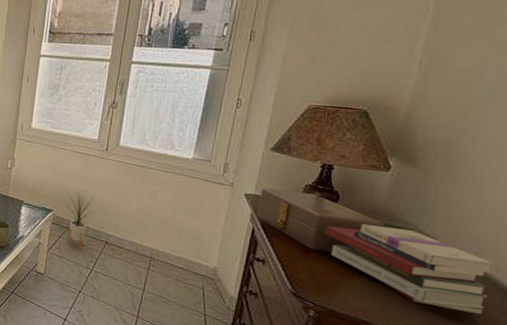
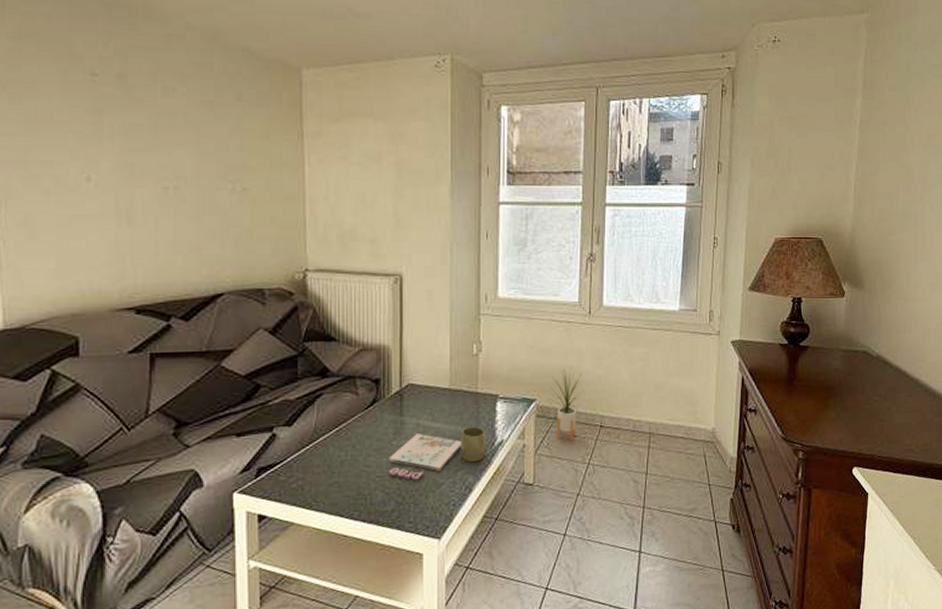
jewelry box: present [256,188,385,253] -> none [743,330,846,389]
books: present [324,224,494,315] -> none [802,352,923,421]

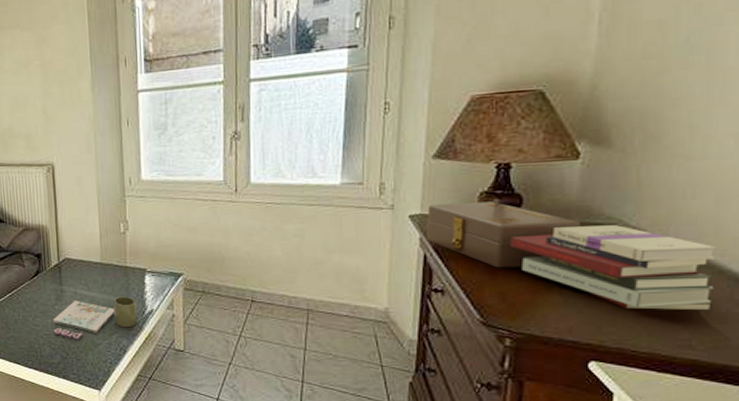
house plant: present [548,367,584,441] -> none [195,243,233,314]
jewelry box: none [743,330,846,389] -> present [426,201,581,268]
books: none [802,352,923,421] -> present [510,225,717,311]

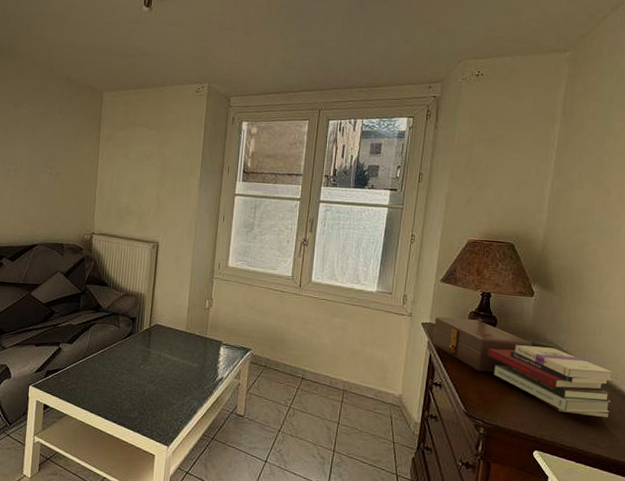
magazine: present [53,301,115,341] -> none [136,363,192,399]
mug: present [113,296,138,328] -> none [189,363,211,392]

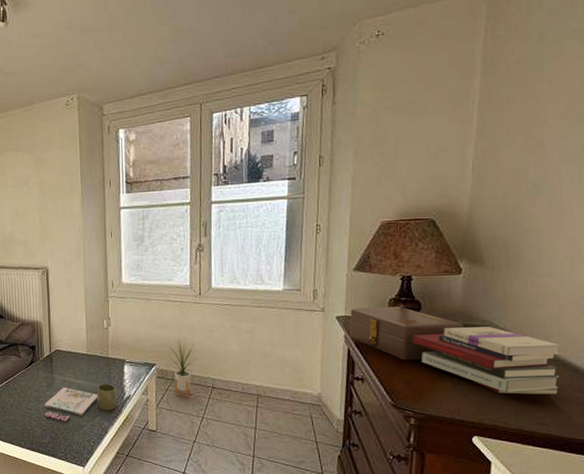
magazine: none [136,363,192,399] -> present [45,387,98,423]
mug: none [189,363,211,392] -> present [97,383,118,411]
house plant: none [261,327,291,387] -> present [166,338,197,399]

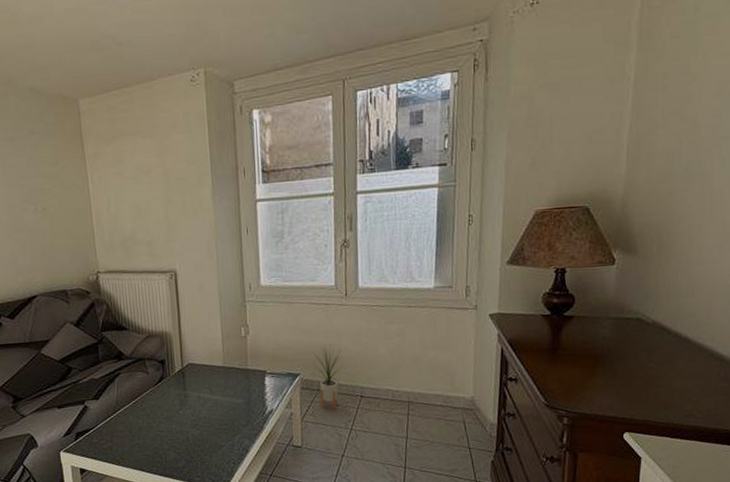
magazine: present [45,387,98,423] -> none [178,404,238,444]
mug: present [97,383,118,411] -> none [235,397,259,428]
jewelry box: present [349,306,464,361] -> none [502,301,617,358]
books: present [412,327,560,395] -> none [566,319,709,388]

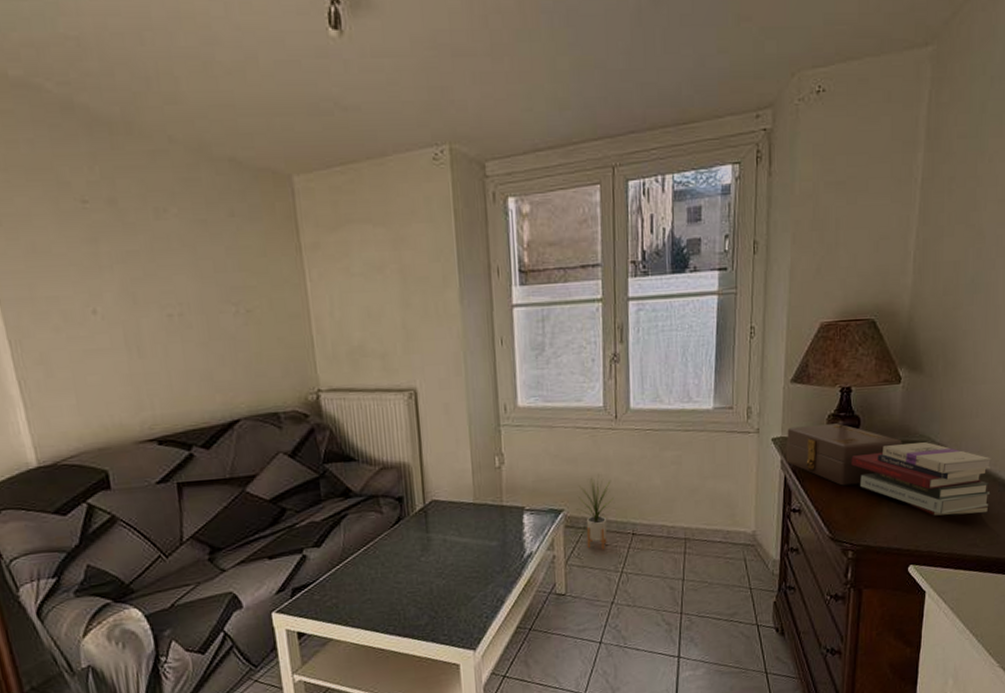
jewelry box: none [502,301,617,358] -> present [786,423,902,486]
books: none [566,319,709,388] -> present [851,442,992,516]

